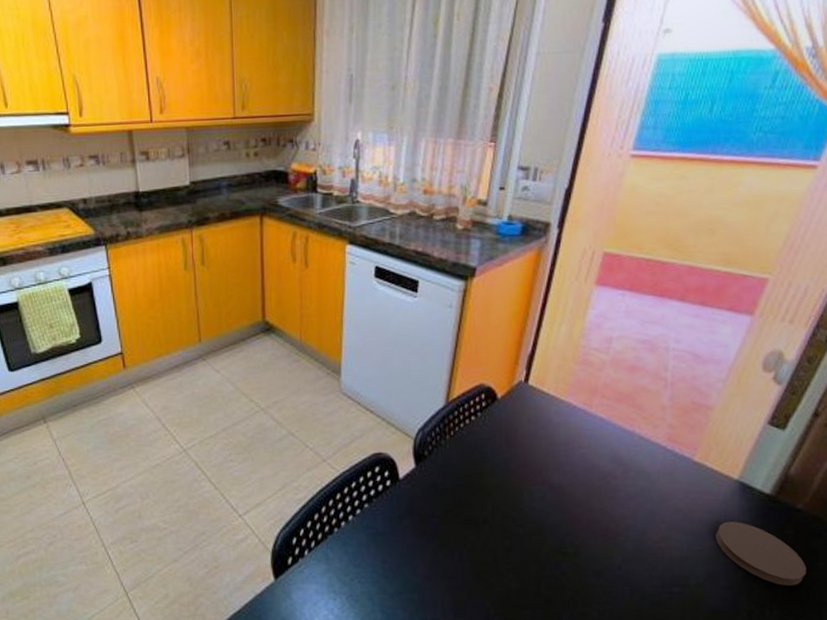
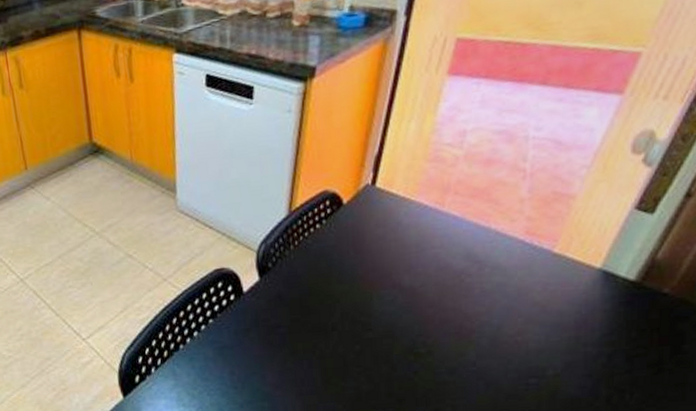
coaster: present [715,522,807,586] -> none [574,310,671,370]

